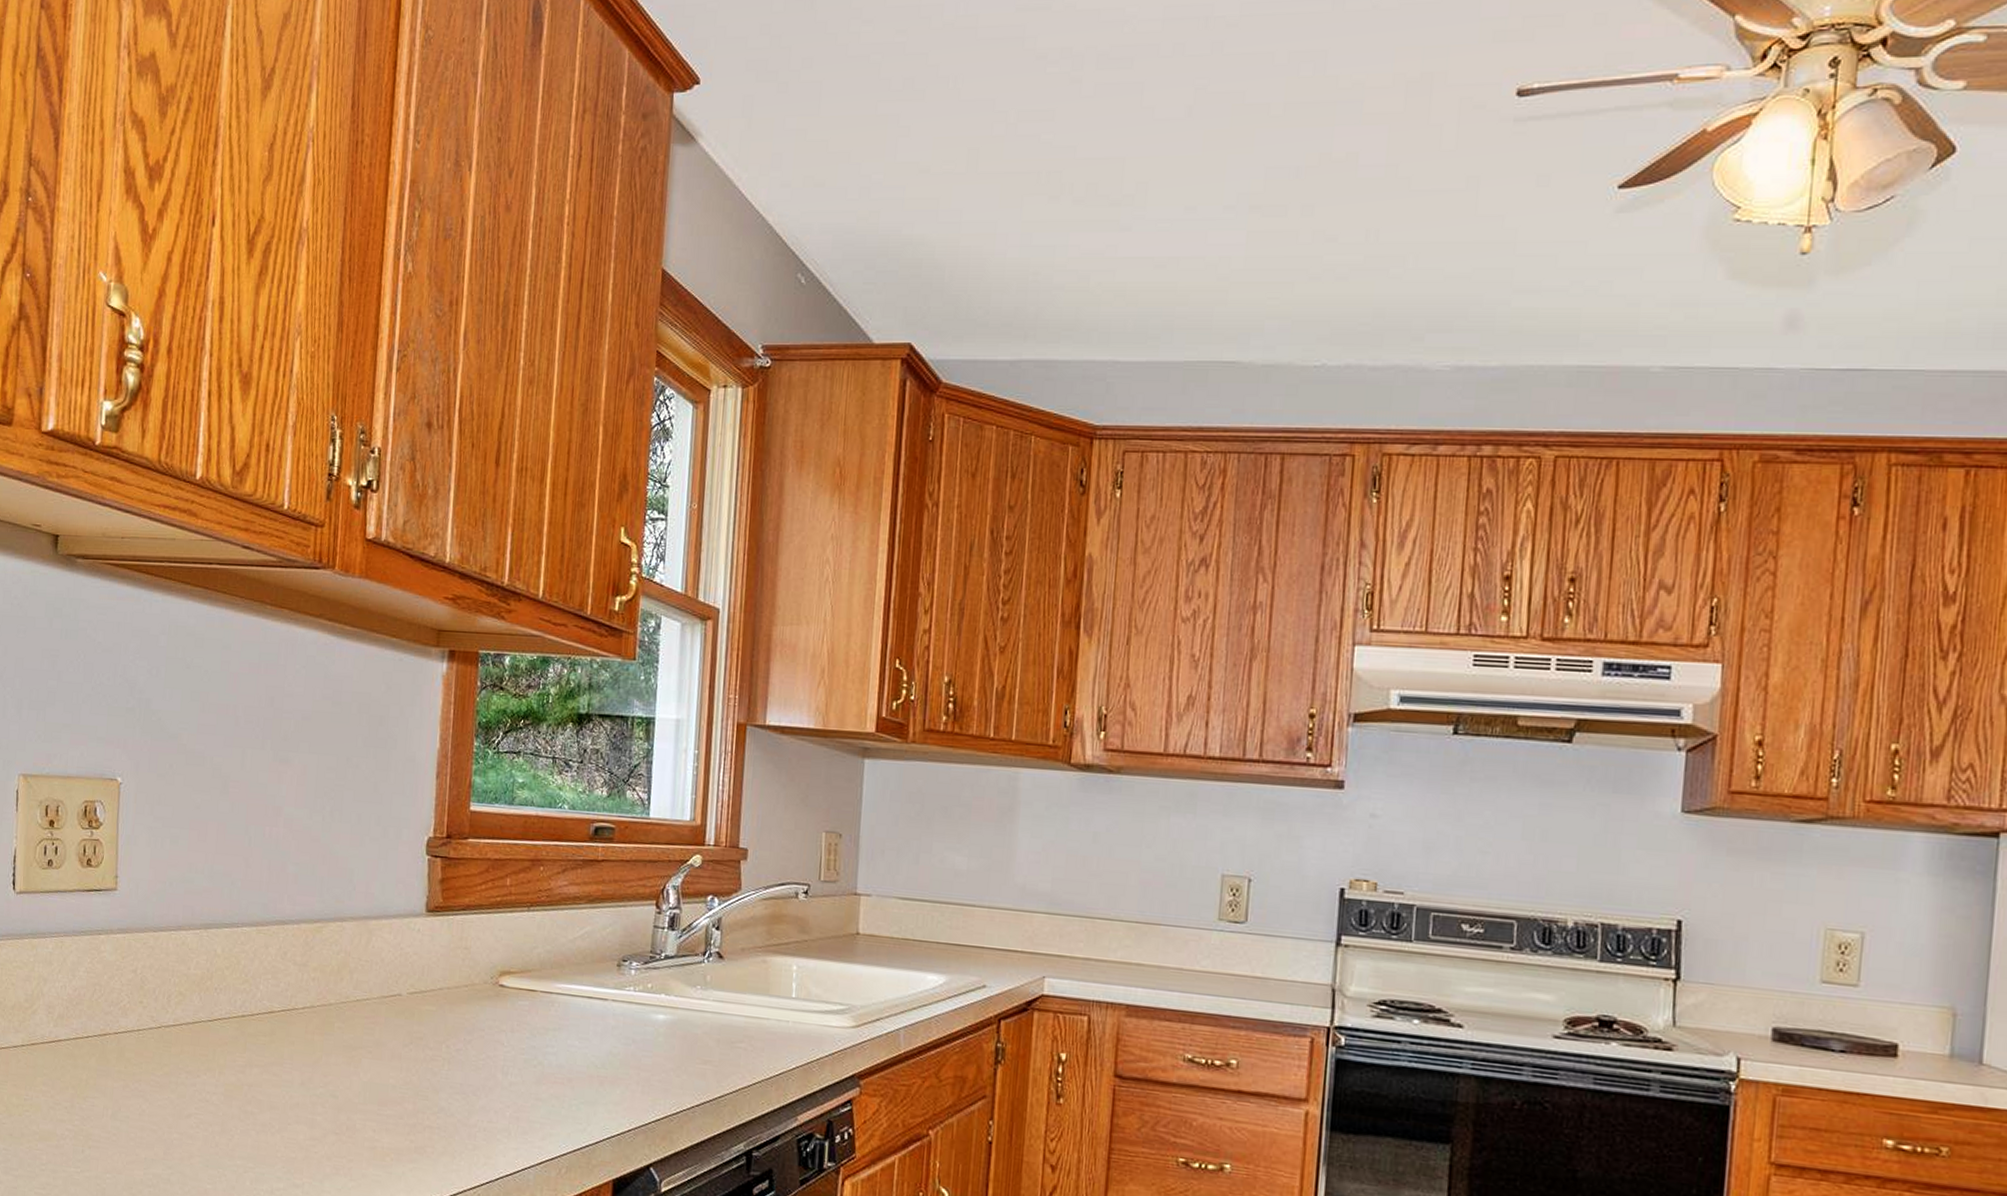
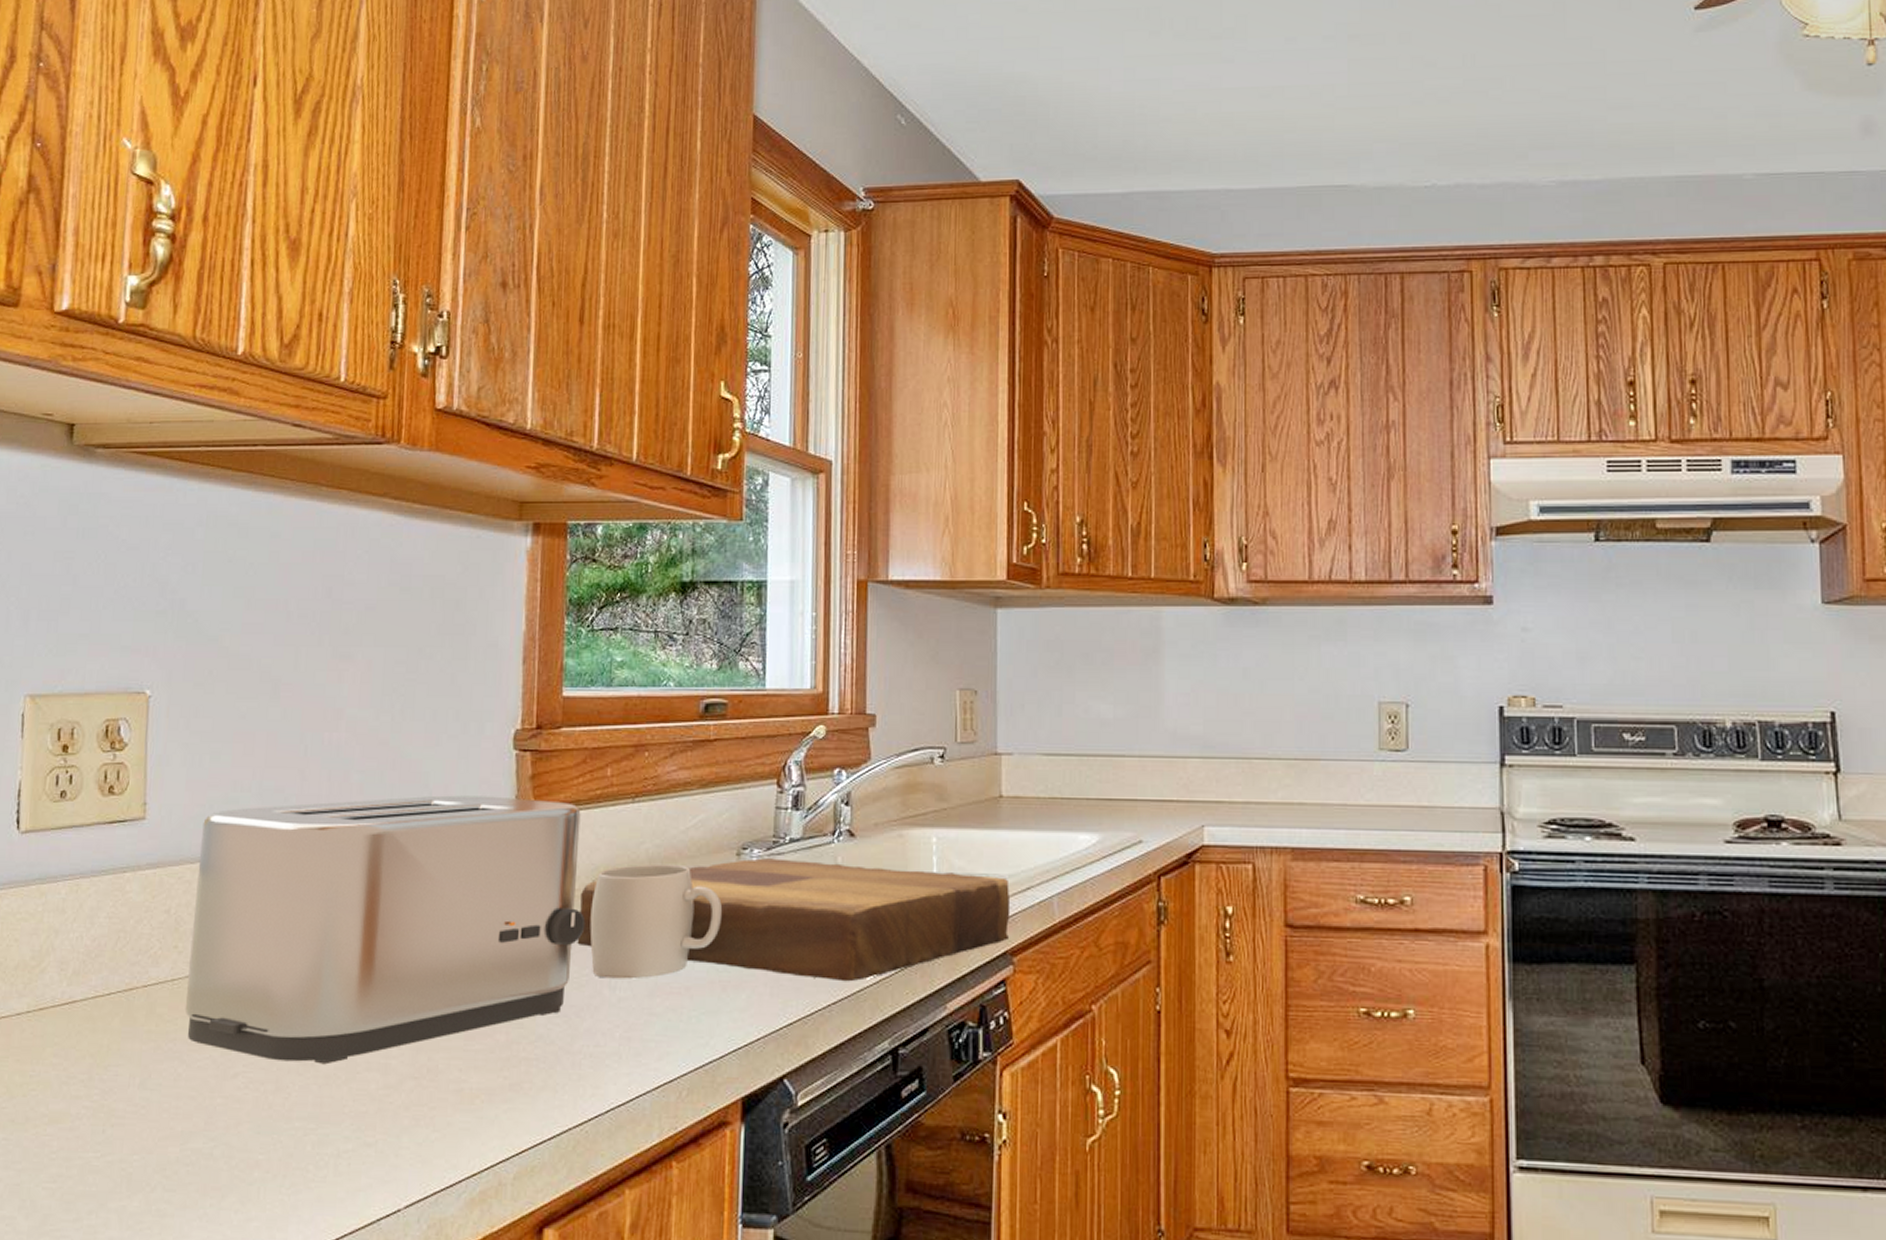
toaster: none [148,887,484,1115] -> present [184,795,586,1065]
cutting board: none [476,970,861,1089] -> present [577,858,1011,982]
mug: none [487,966,603,1068] -> present [589,863,723,979]

